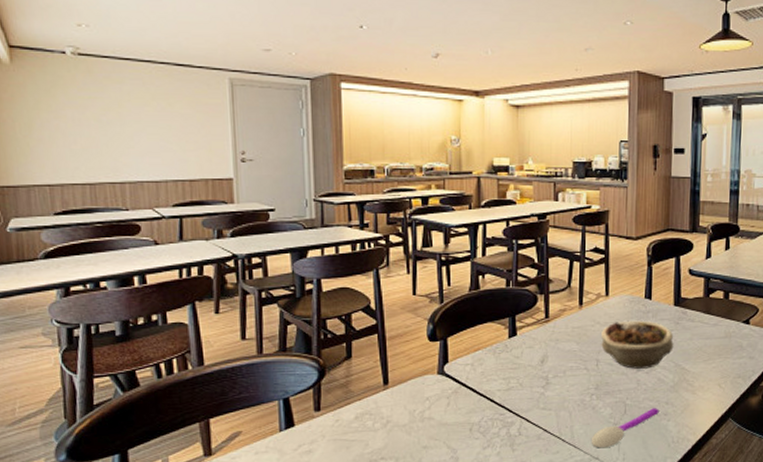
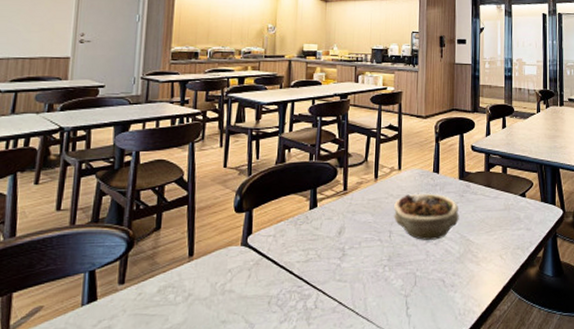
spoon: present [591,408,659,449] -> none [383,279,447,322]

